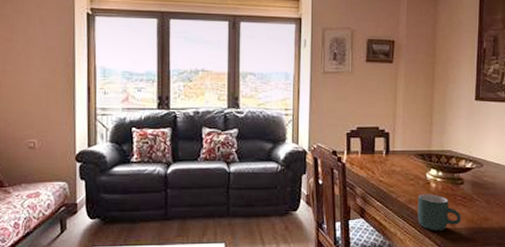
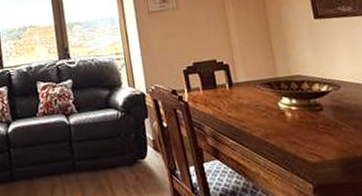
mug: present [417,194,461,231] -> none [274,124,330,167]

